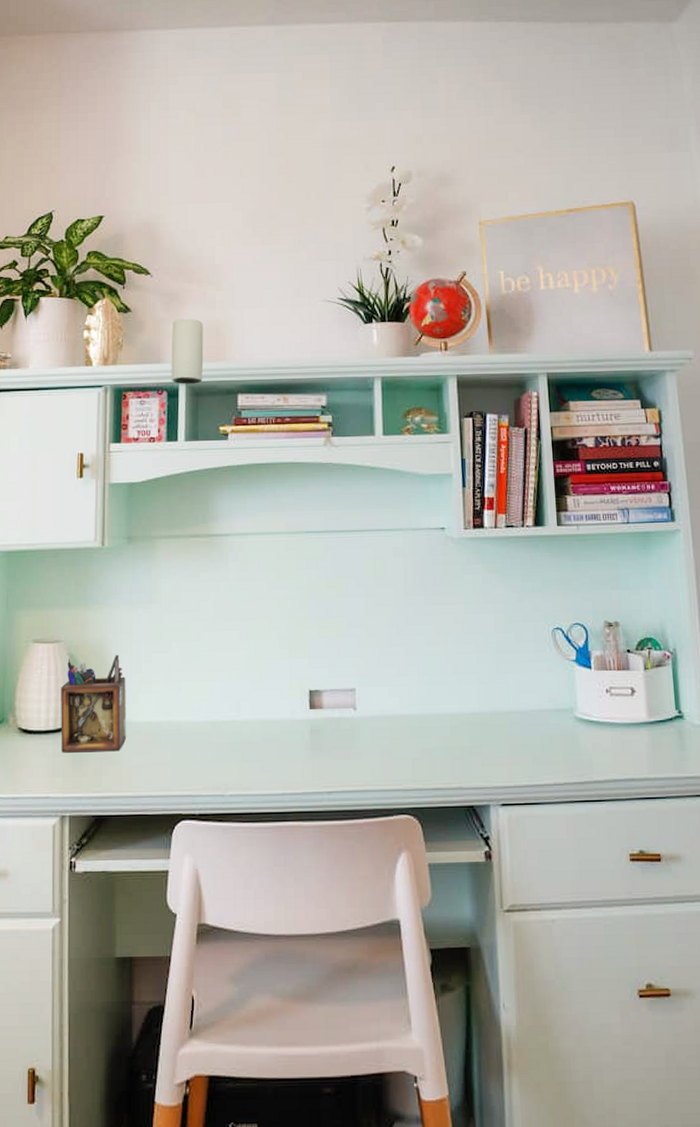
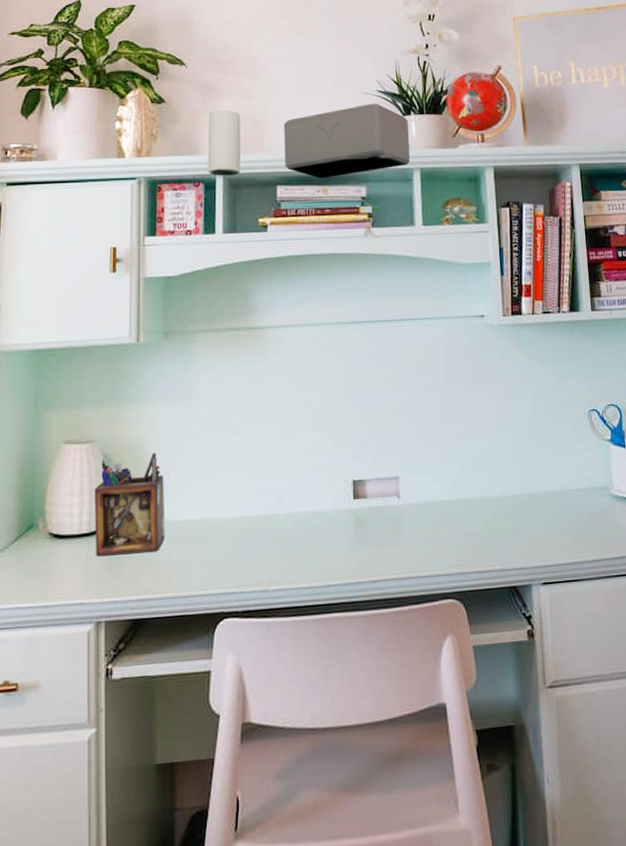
decorative box: none [245,311,371,387] -> present [284,103,410,179]

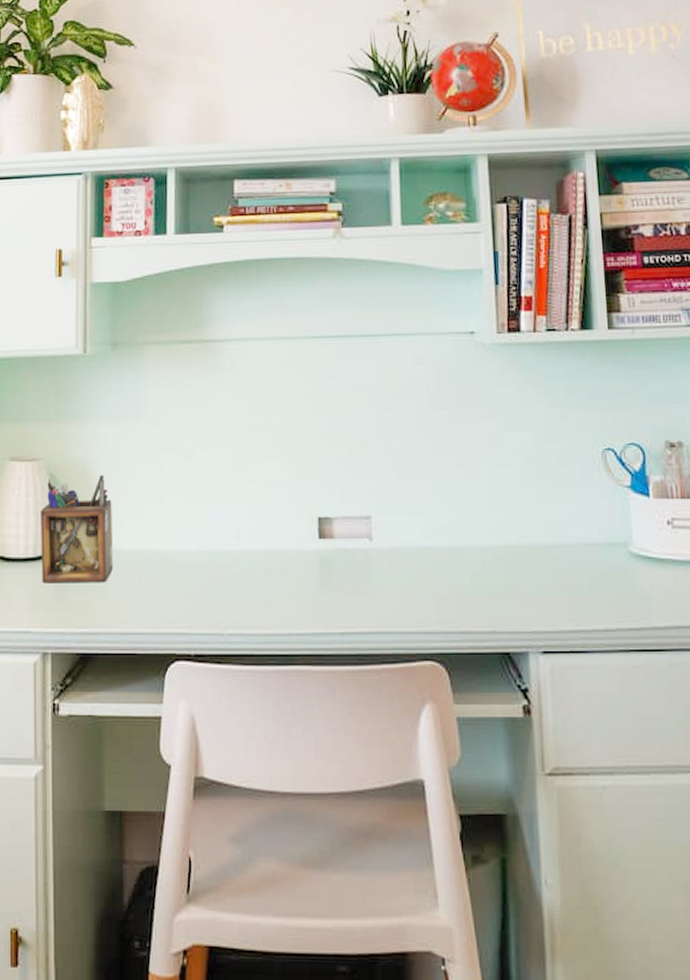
candle: present [207,109,241,176] -> none [158,94,195,170]
decorative box: present [284,103,410,179] -> none [242,82,387,171]

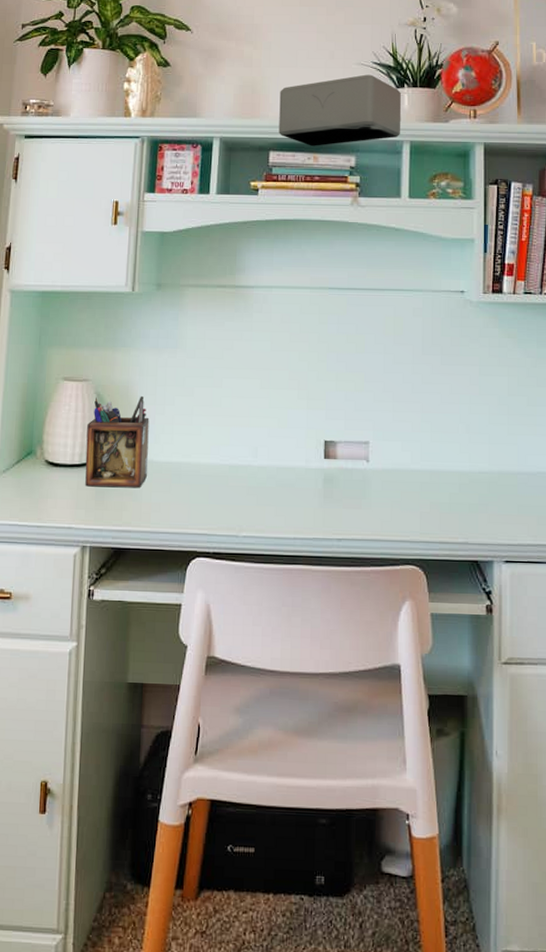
decorative box: none [242,82,387,171] -> present [279,74,401,146]

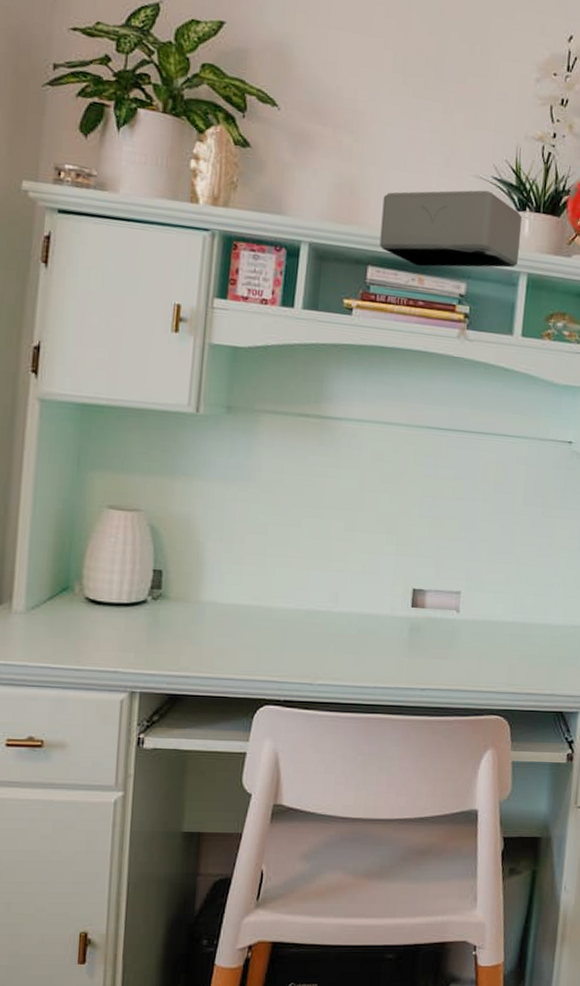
desk organizer: present [85,395,149,487] -> none [135,530,214,630]

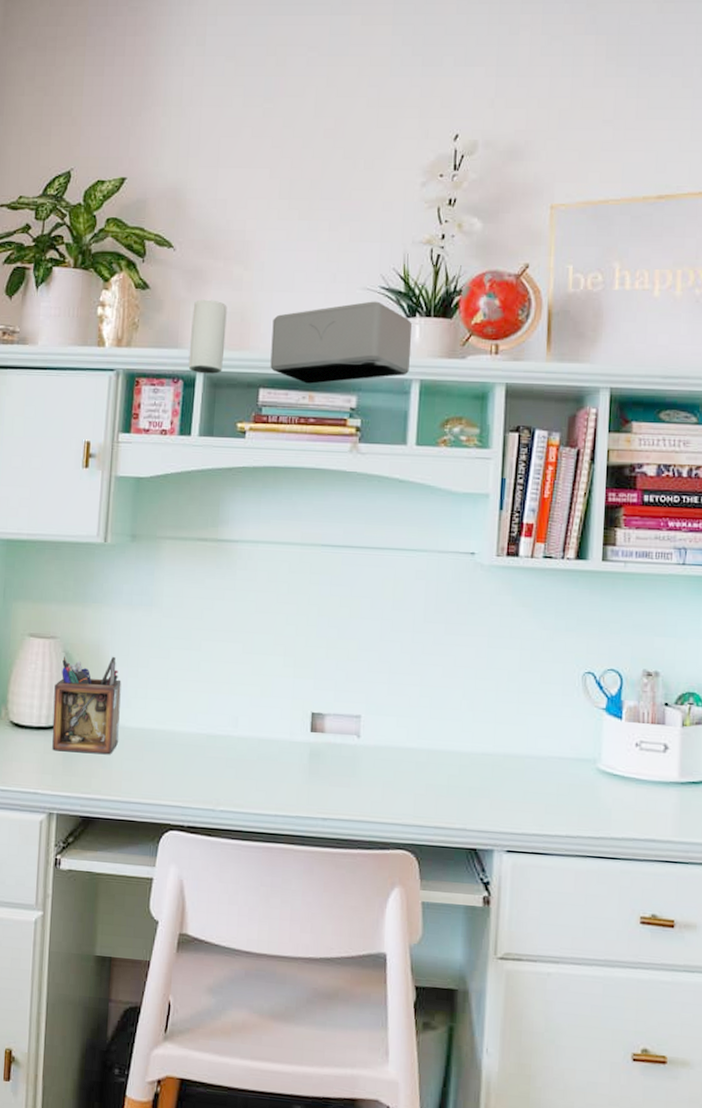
desk organizer: none [135,530,214,630] -> present [52,656,122,754]
candle: none [292,166,336,246] -> present [188,299,227,374]

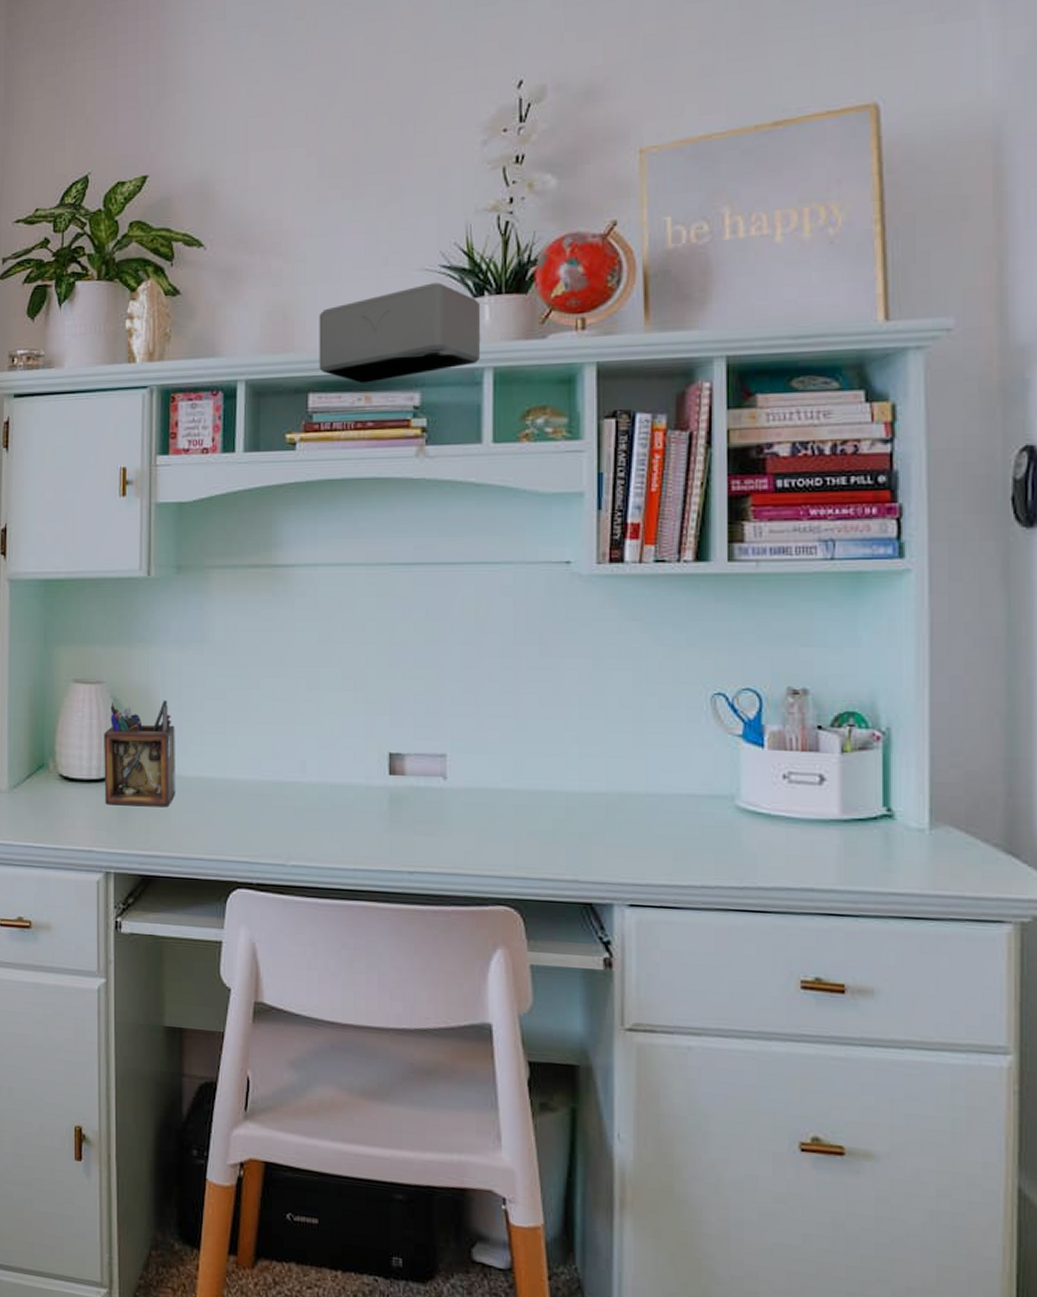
candle: present [188,299,227,374] -> none [228,299,267,383]

